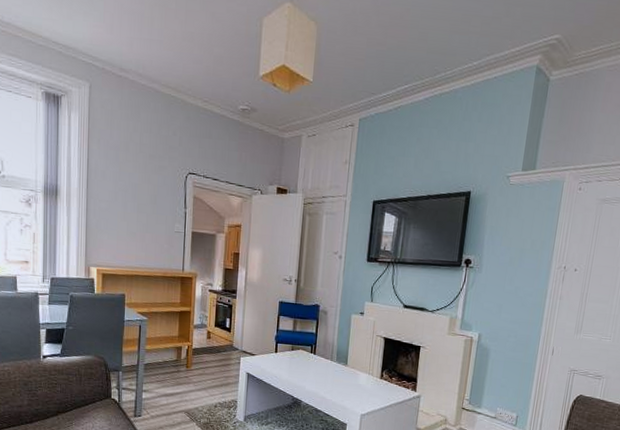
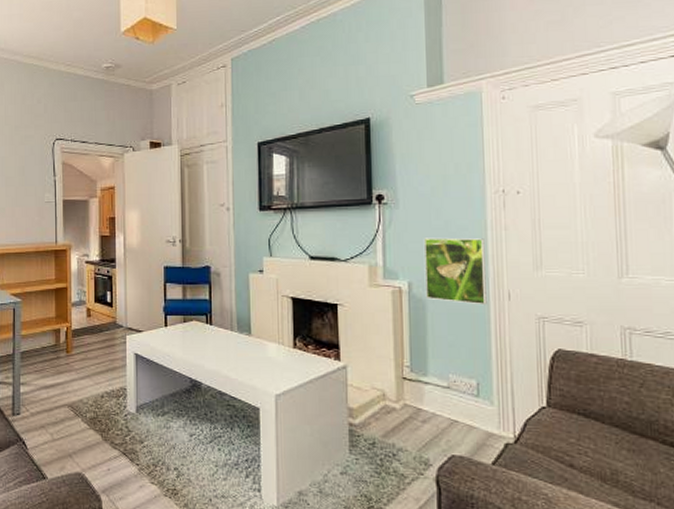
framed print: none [490,299,543,357] -> present [423,237,487,305]

